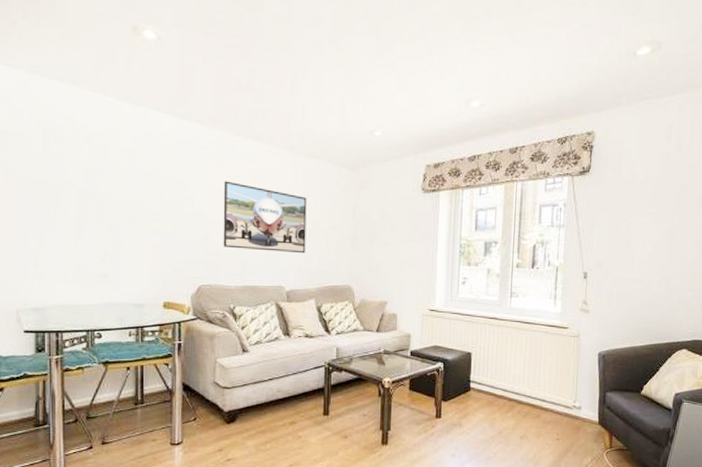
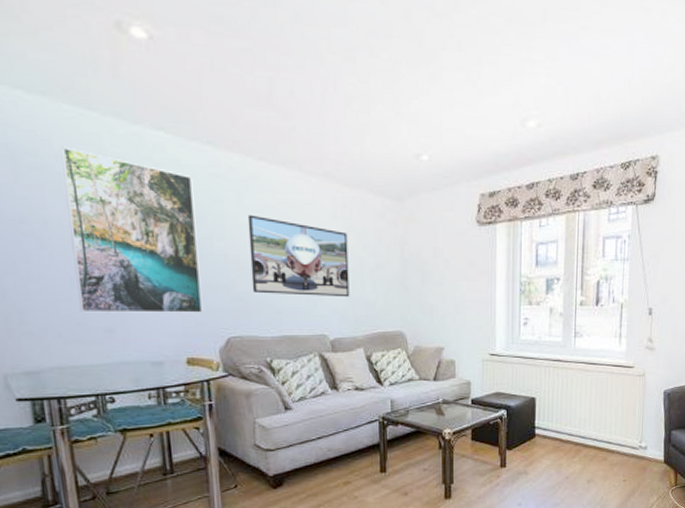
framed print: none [81,124,181,263] -> present [60,146,203,313]

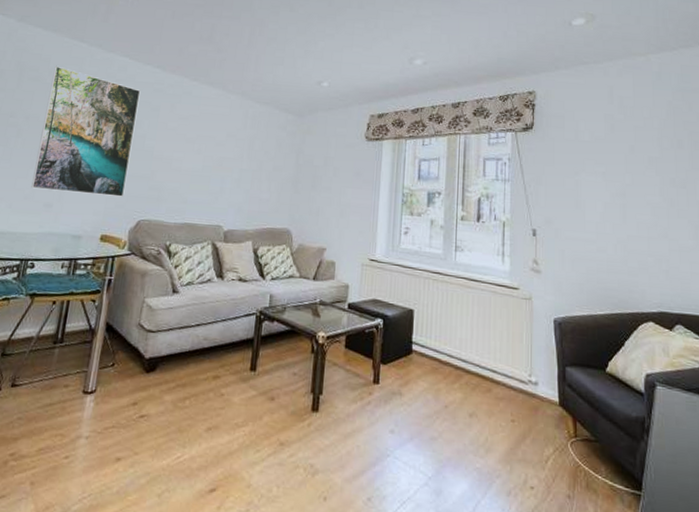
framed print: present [247,214,350,298] -> none [167,121,253,194]

